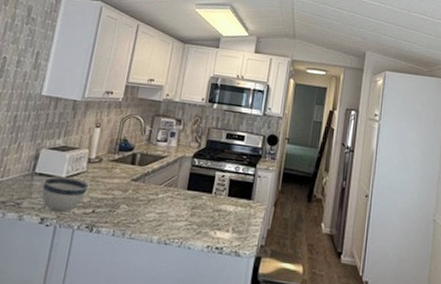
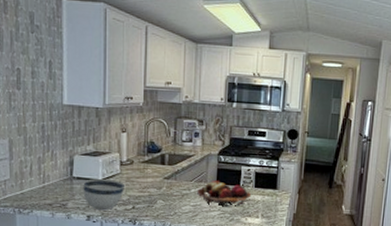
fruit basket: none [165,185,224,217] -> present [197,179,252,207]

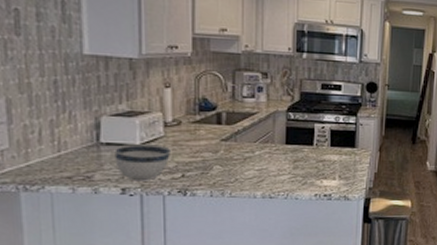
fruit basket: present [197,179,252,207] -> none [263,139,327,170]

